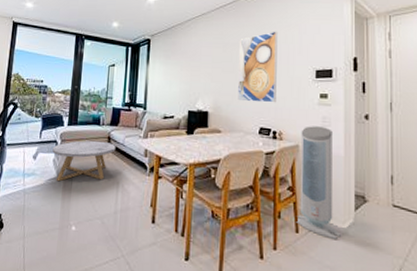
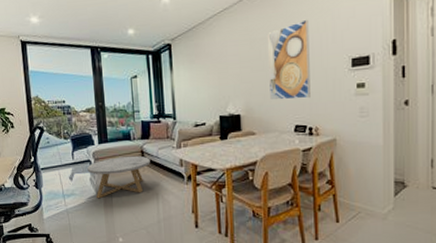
air purifier: present [293,126,341,240] -> none [333,117,381,226]

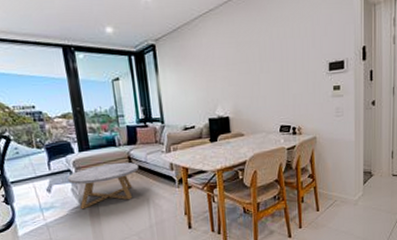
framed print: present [266,19,311,101] -> none [252,24,294,103]

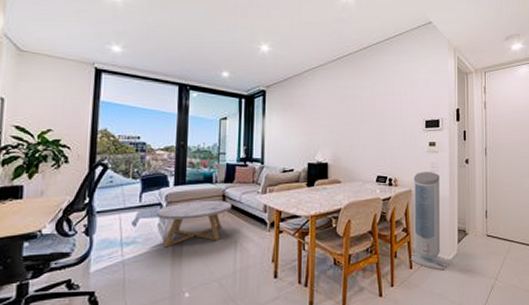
air purifier: none [314,117,352,211] -> present [408,172,447,271]

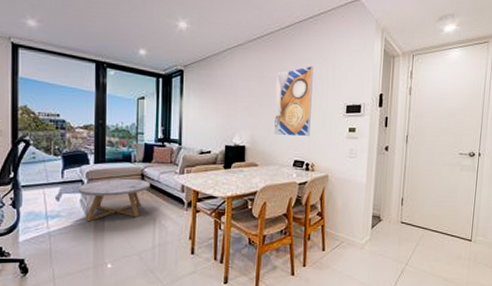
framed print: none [356,83,392,152] -> present [274,65,314,137]
air purifier: present [408,172,447,271] -> none [321,157,359,254]

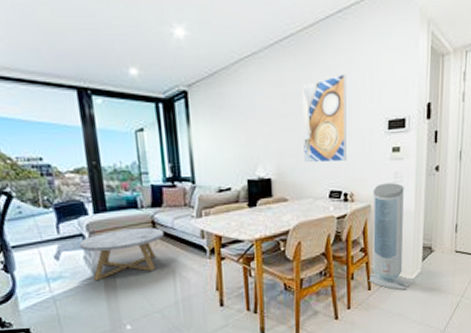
air purifier: none [321,157,359,254] -> present [366,183,409,291]

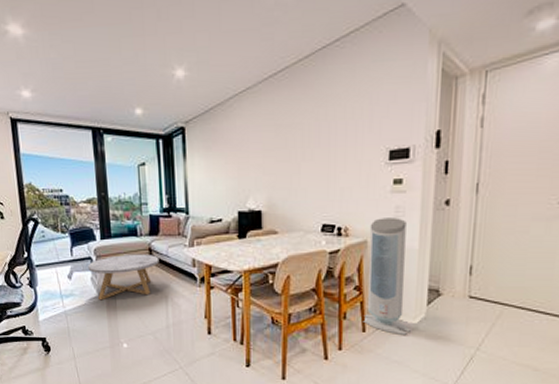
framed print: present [301,74,346,163] -> none [294,103,343,196]

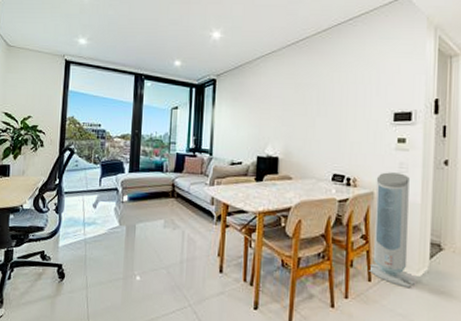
coffee table: present [88,254,159,301] -> none [113,188,181,231]

